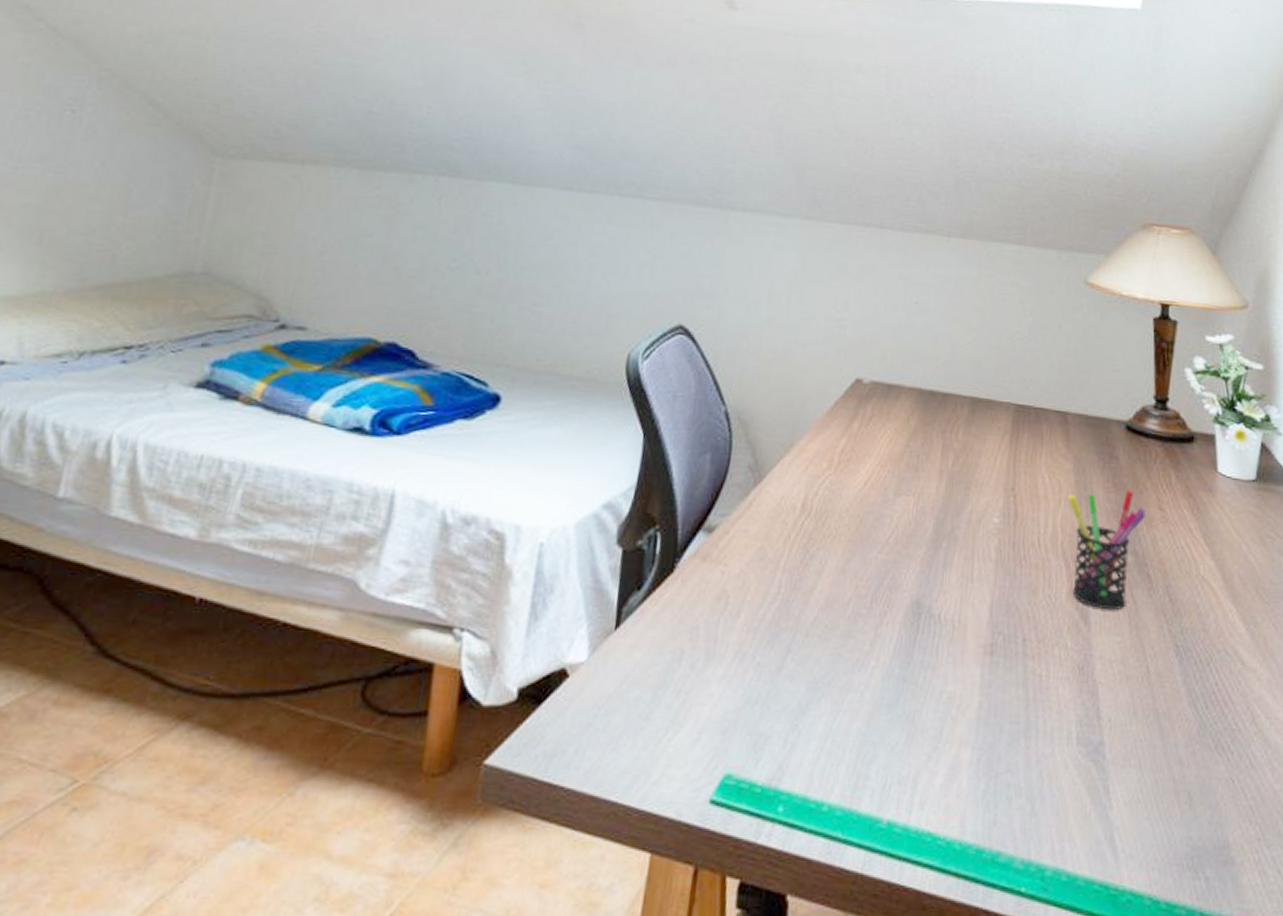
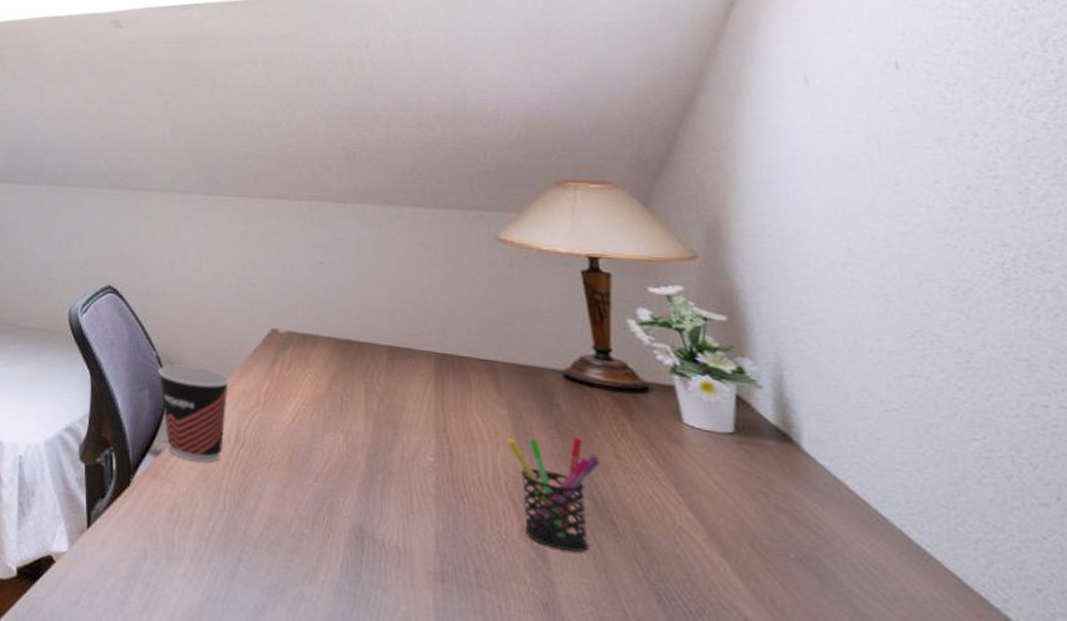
cup: none [724,422,804,539] -> present [158,365,230,463]

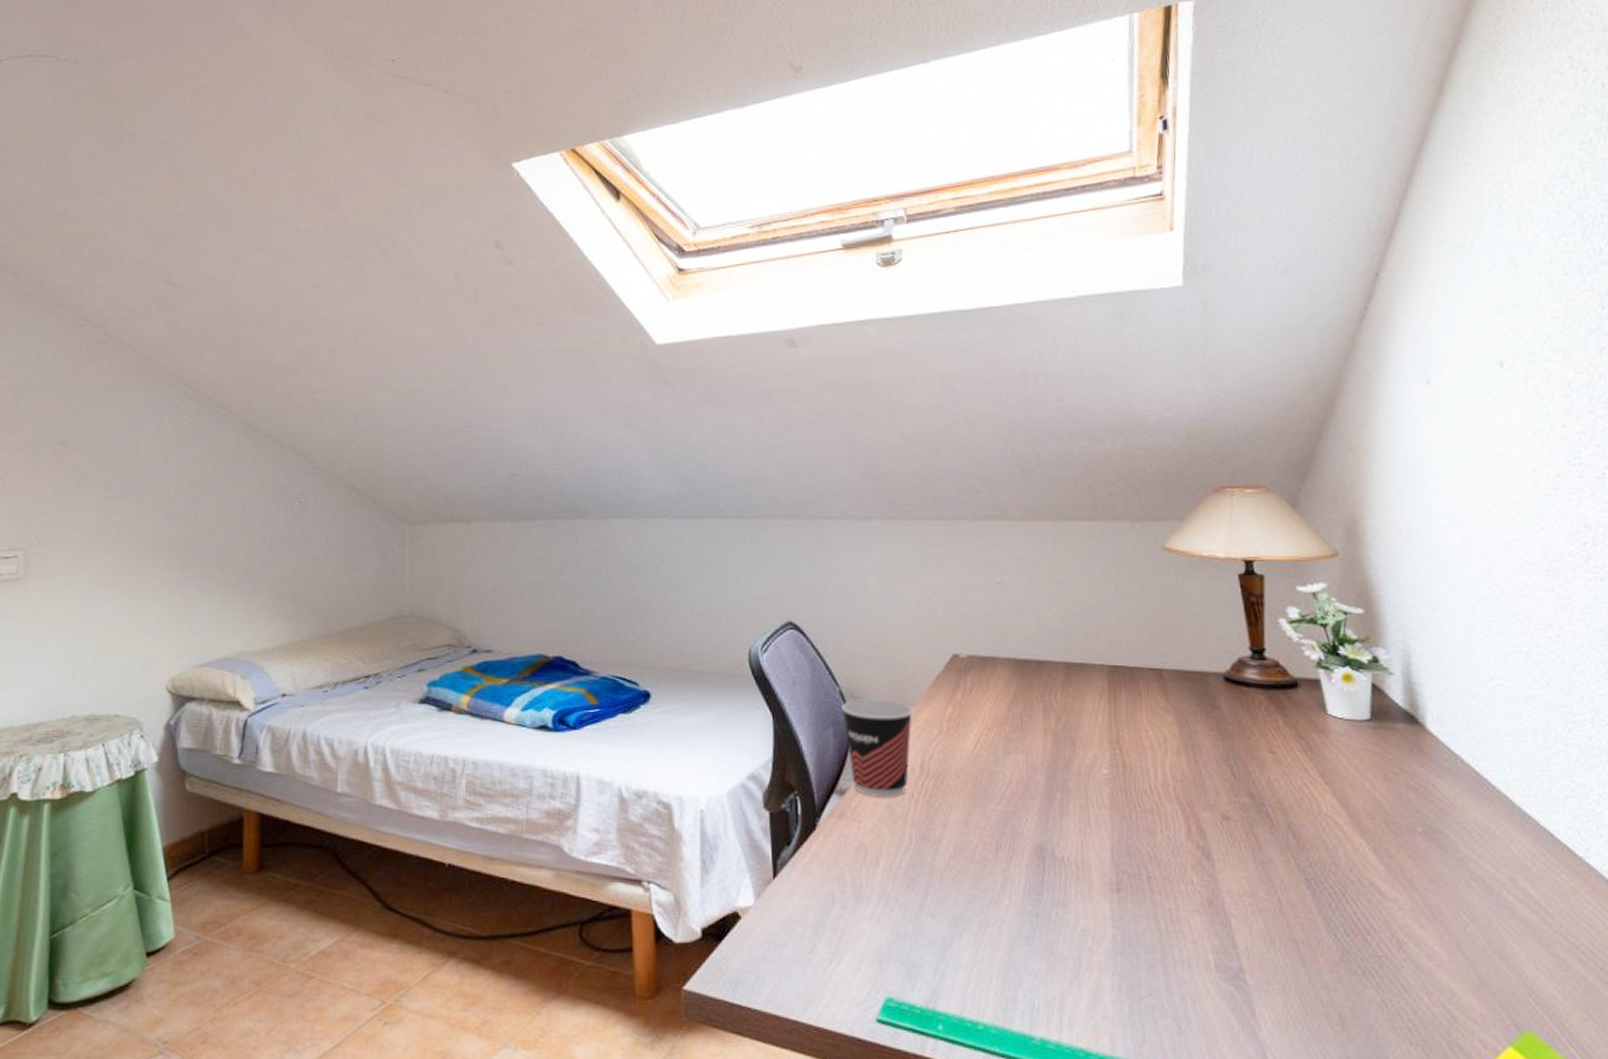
pen holder: present [507,437,600,552] -> none [1174,736,1256,848]

